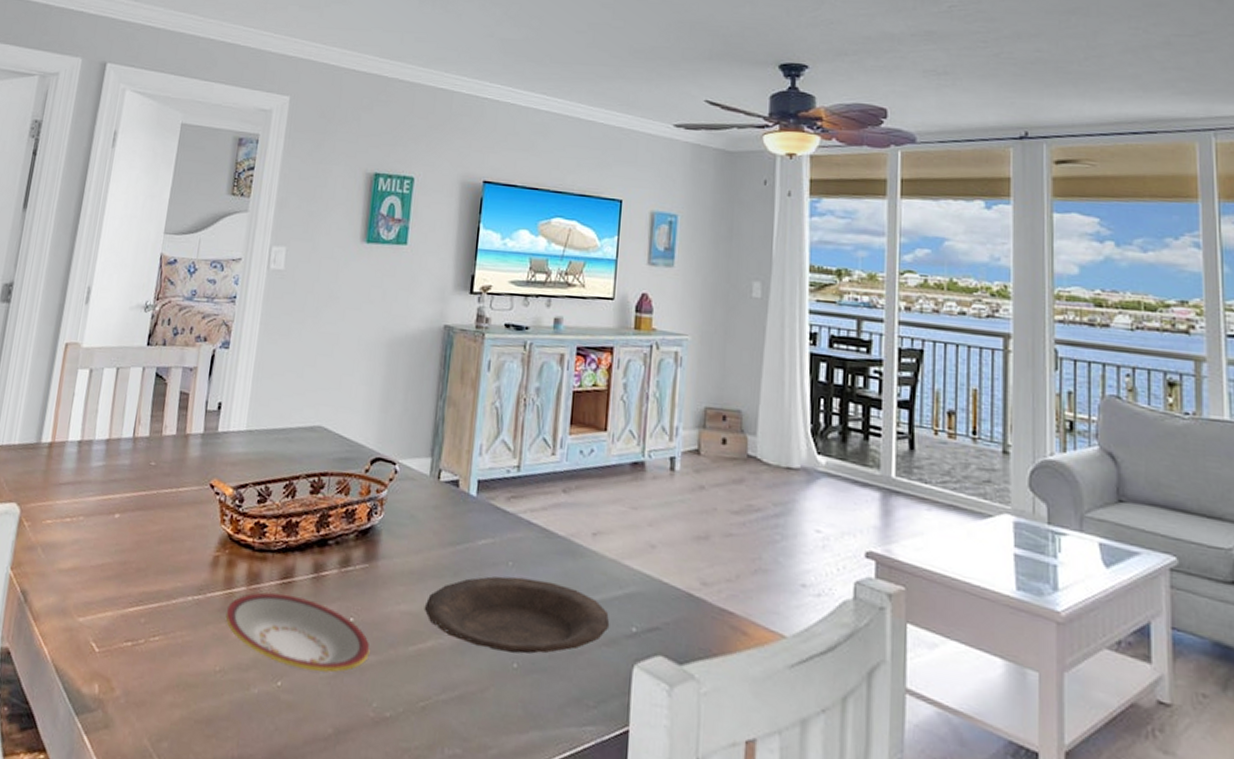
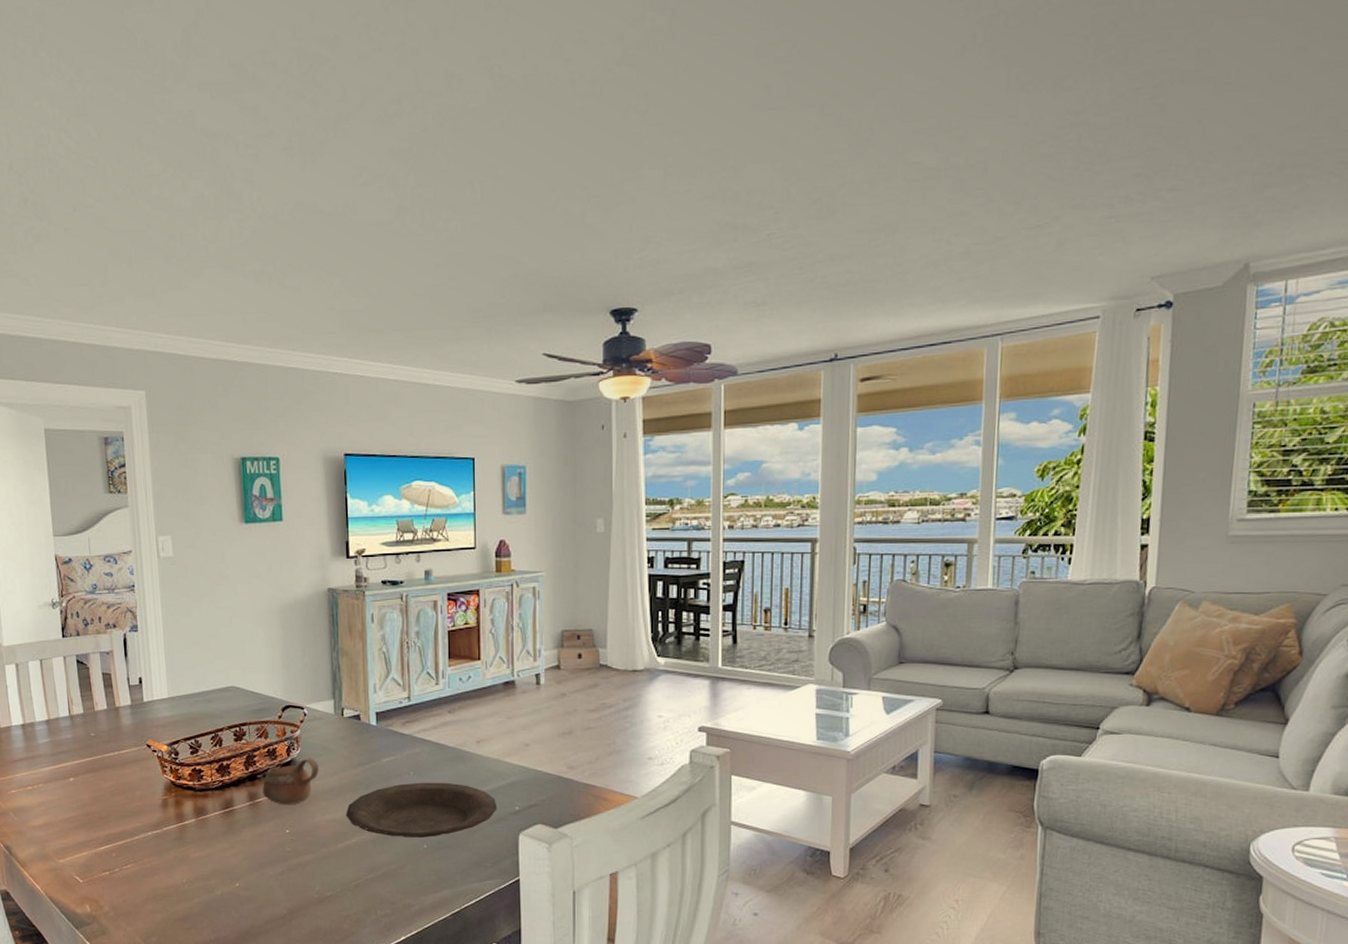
plate: present [225,592,370,673] -> none [182,820,307,872]
cup: none [330,526,402,585] -> present [262,758,319,805]

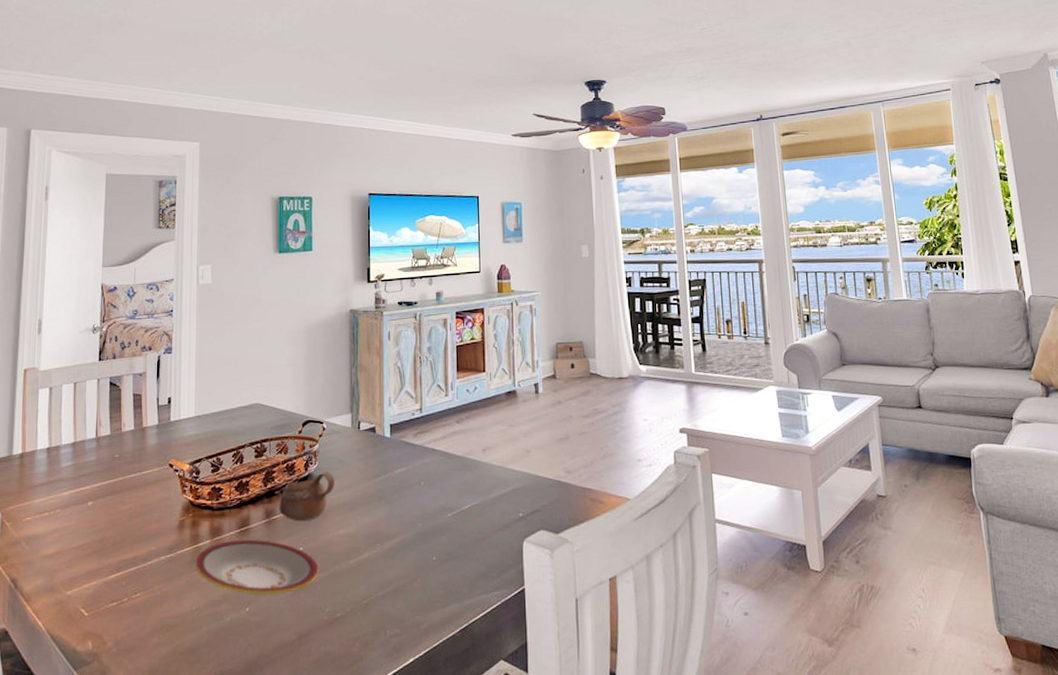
plate: none [182,820,307,872] -> present [195,539,319,595]
plate: present [345,782,498,837] -> none [358,491,503,550]

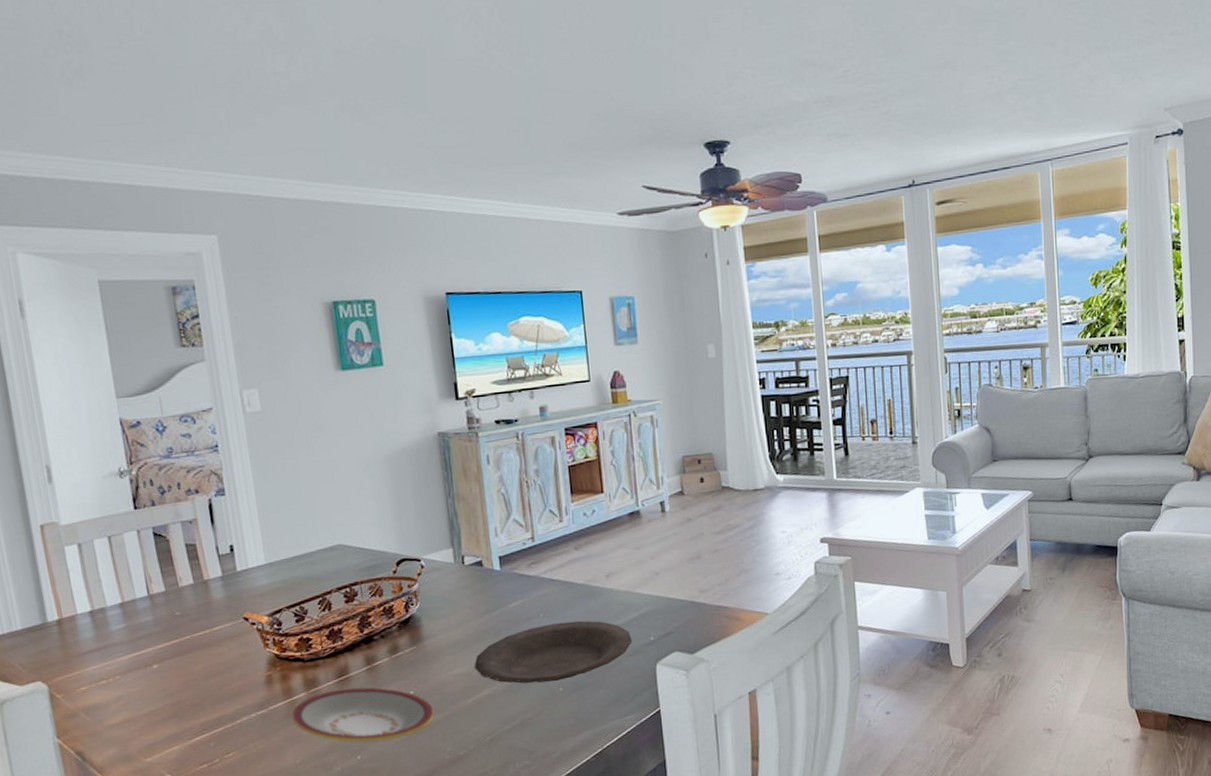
cup: present [279,472,335,522] -> none [380,611,442,665]
plate: none [358,491,503,550] -> present [474,620,633,684]

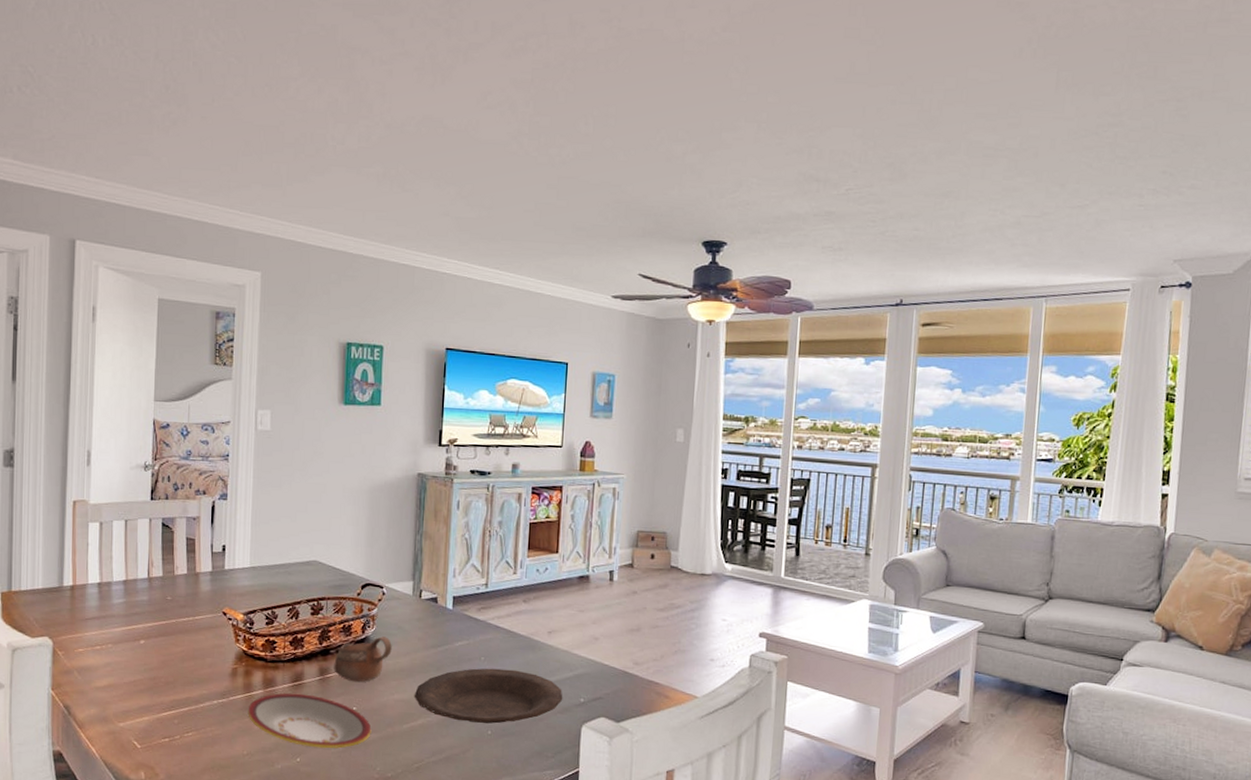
cup: none [380,611,442,665] -> present [334,636,392,682]

